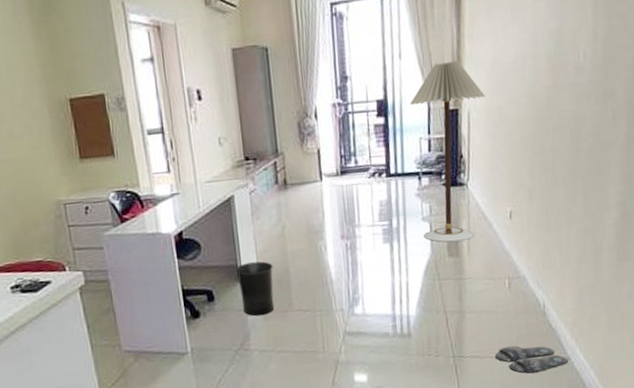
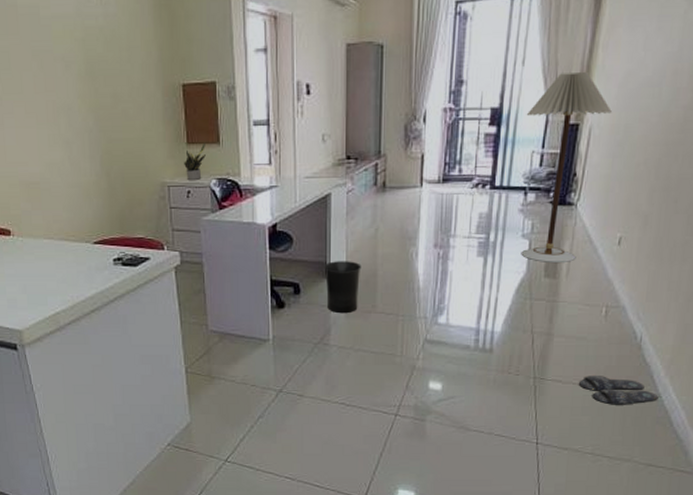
potted plant: none [79,155,101,197] -> present [184,142,206,181]

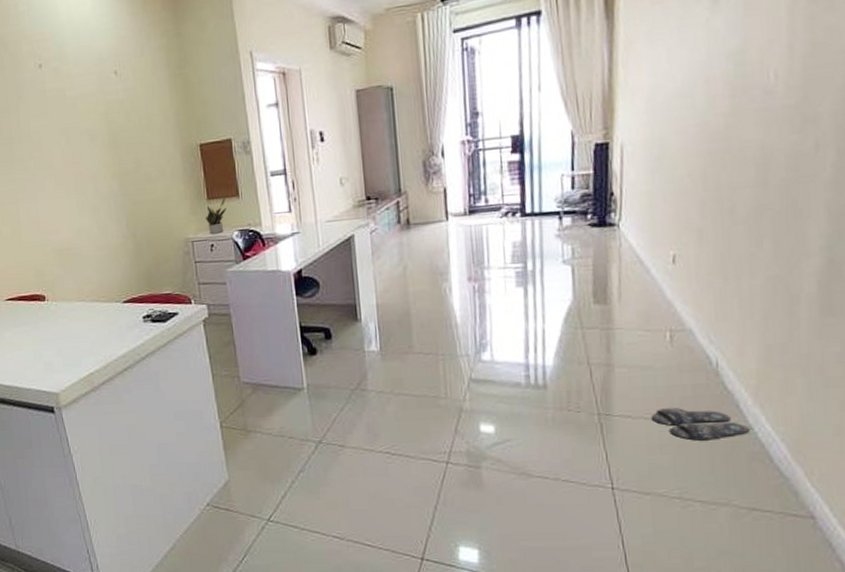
waste bin: present [324,261,362,314] -> none [354,301,394,357]
floor lamp: present [521,71,612,262] -> none [549,90,643,288]

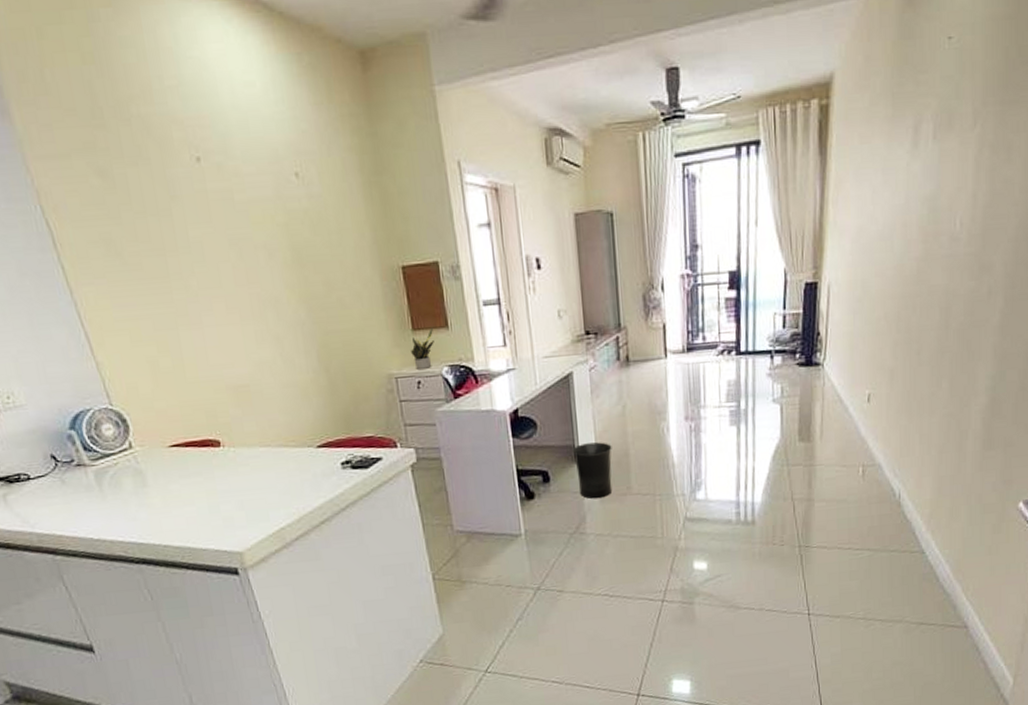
waste bin: none [354,301,394,357] -> present [572,442,613,499]
slippers: present [652,408,750,441] -> none [844,537,922,566]

